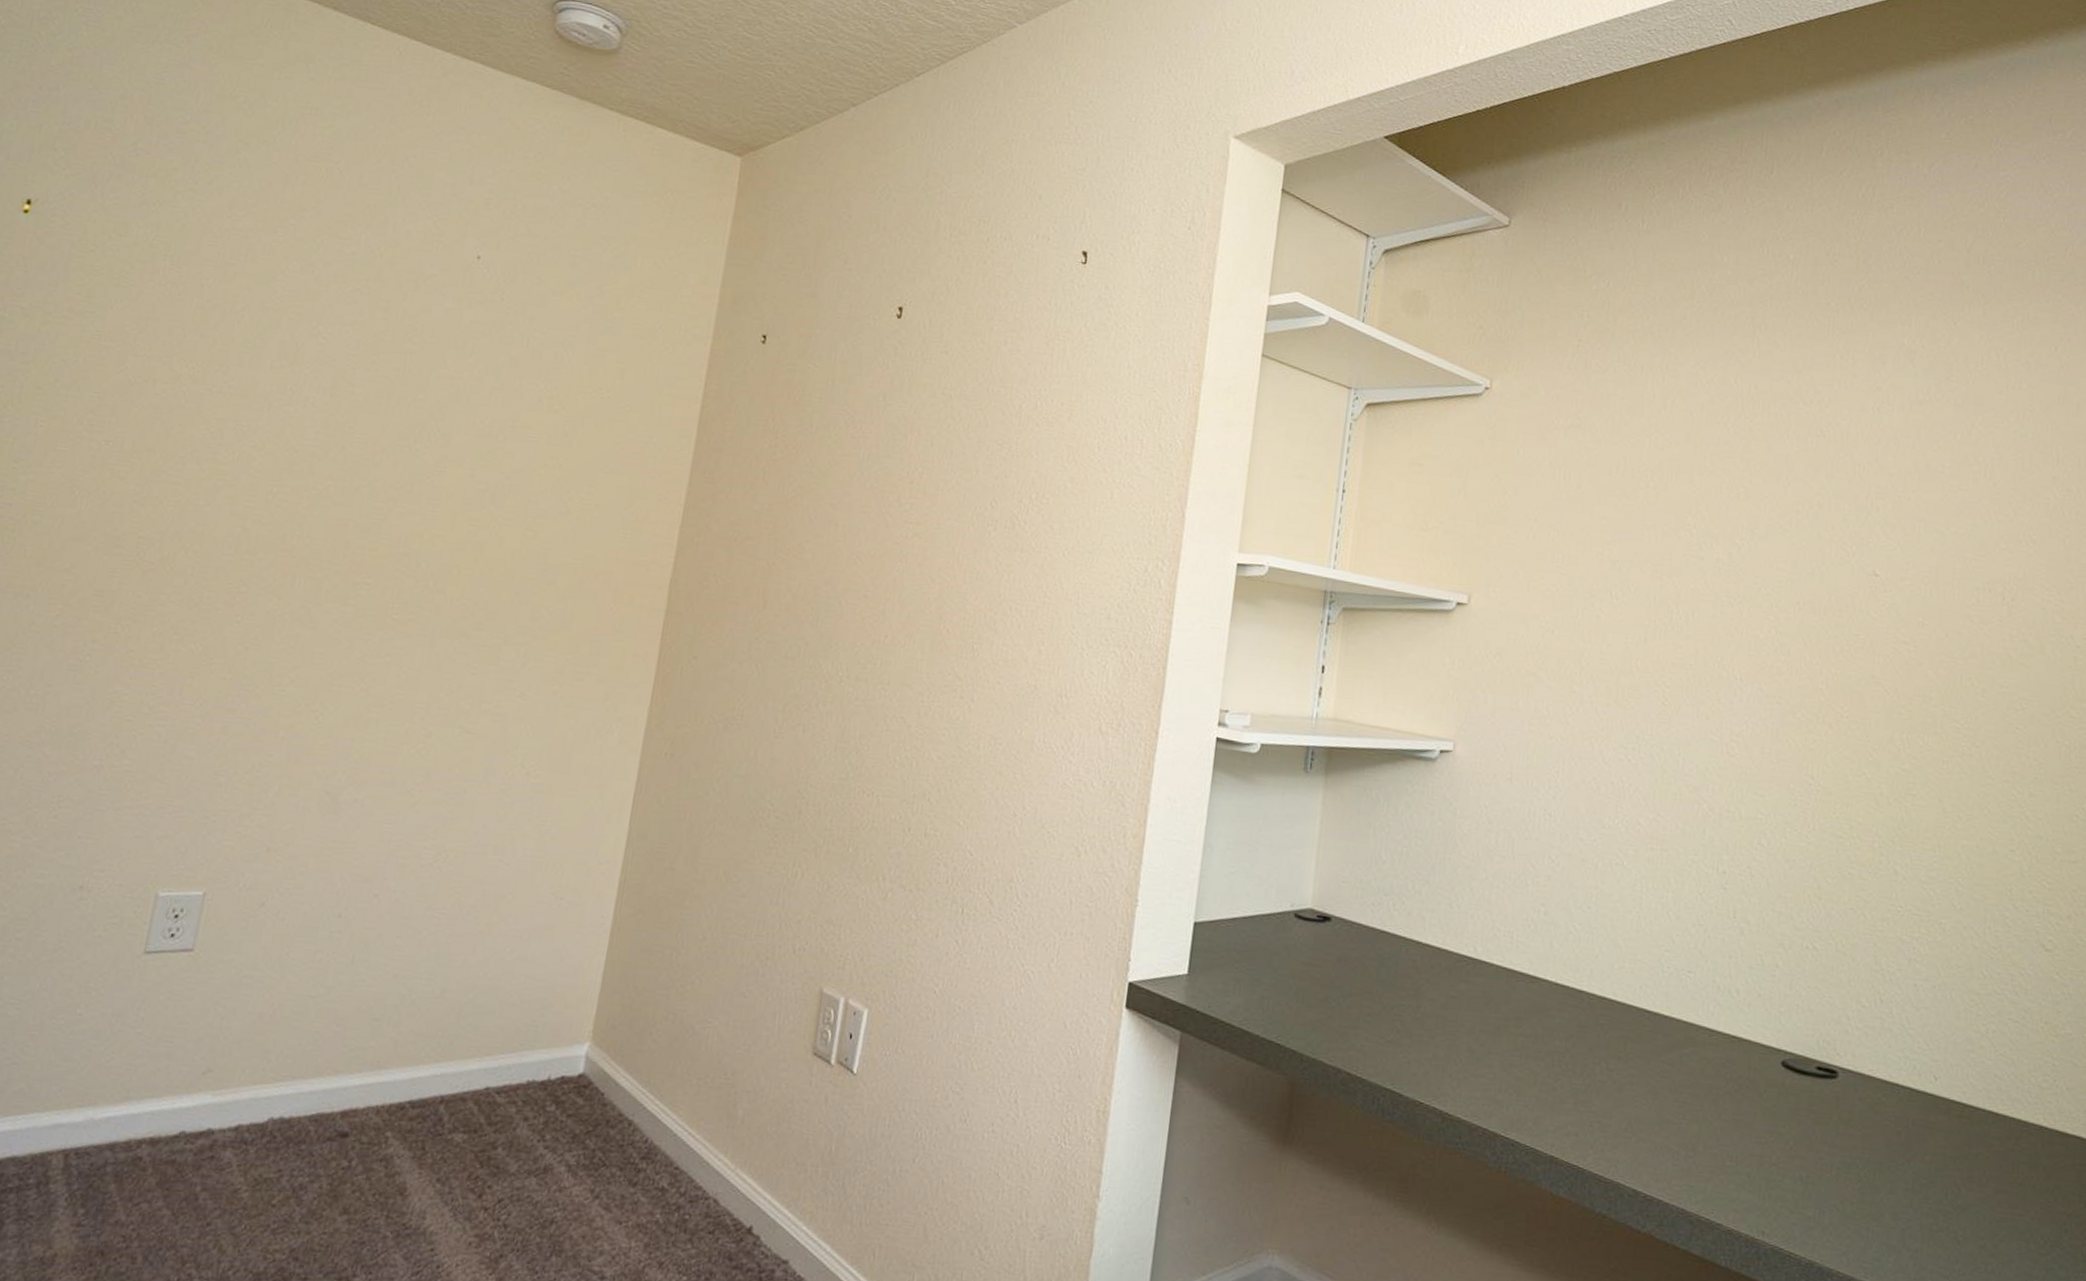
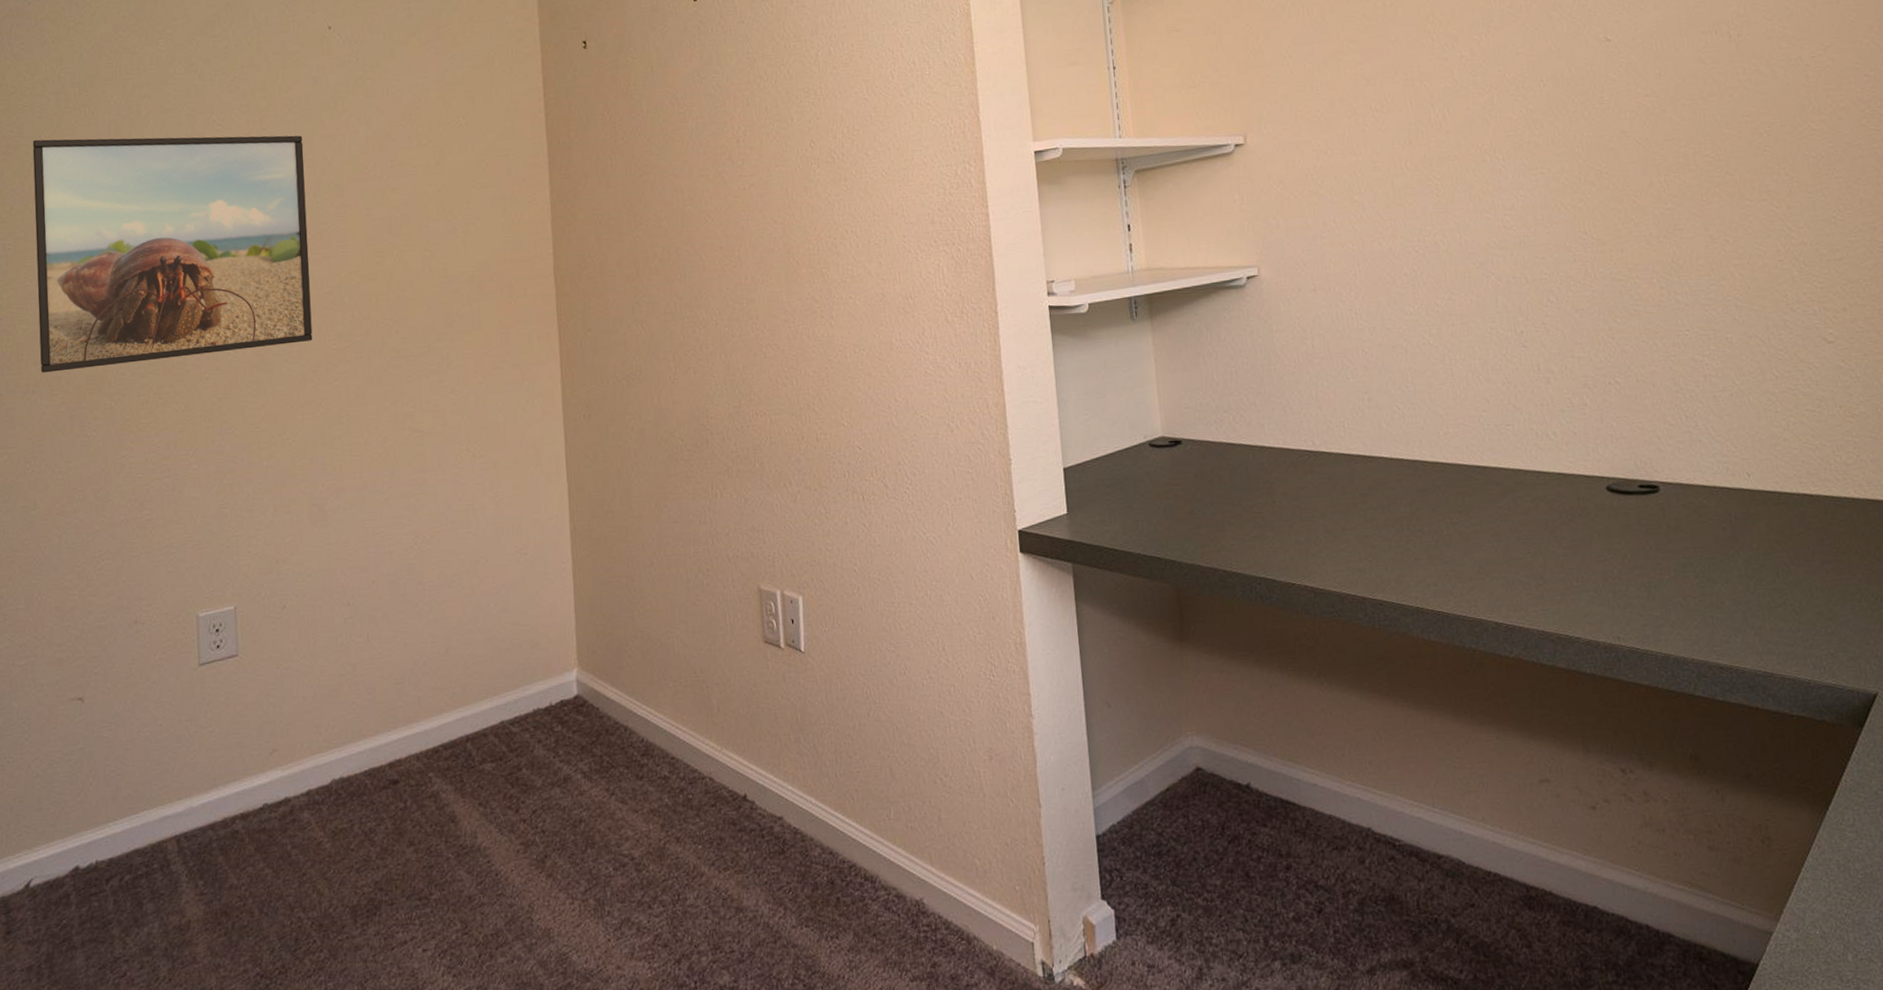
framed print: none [42,308,418,604] -> present [32,135,313,373]

